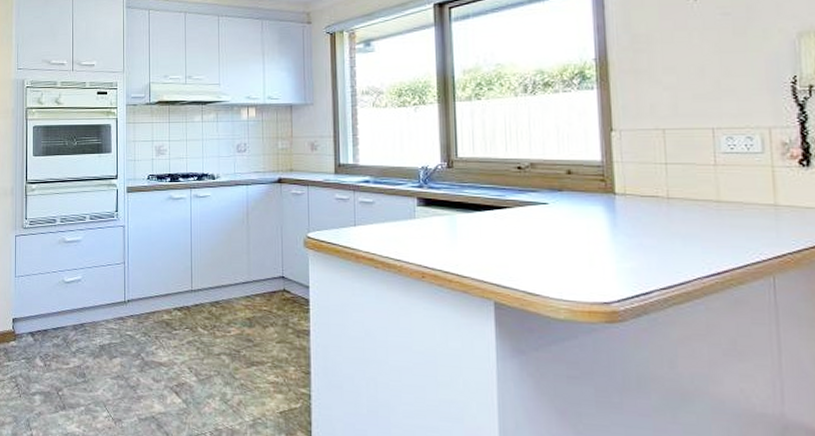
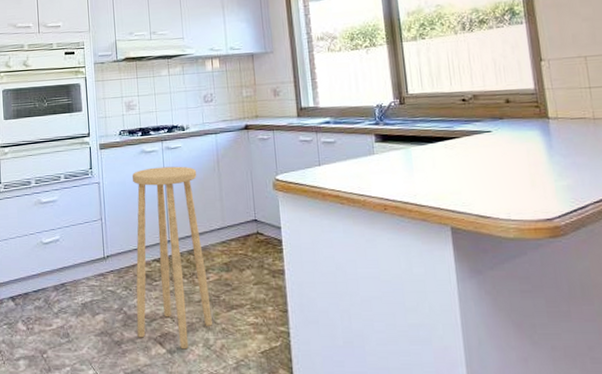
stool: none [154,215,231,402] -> present [132,166,212,350]

